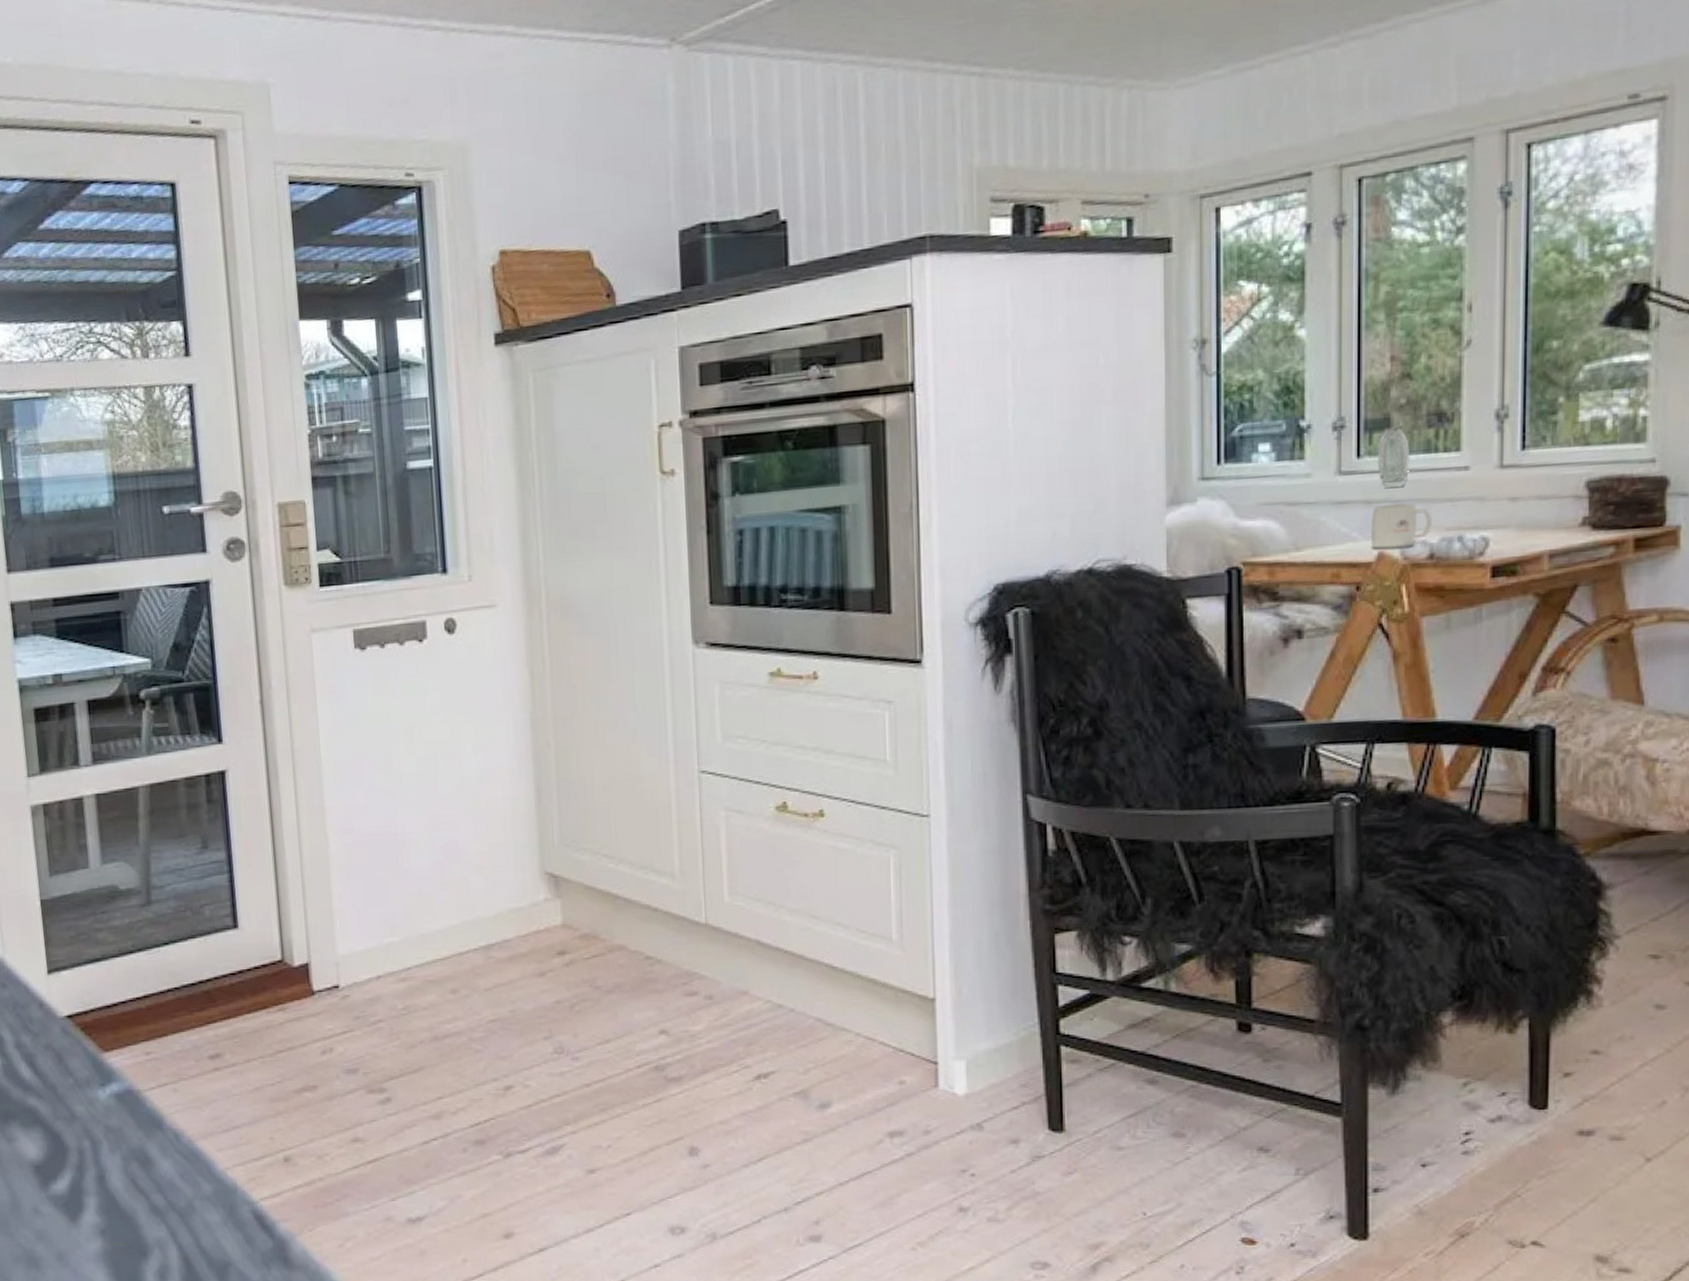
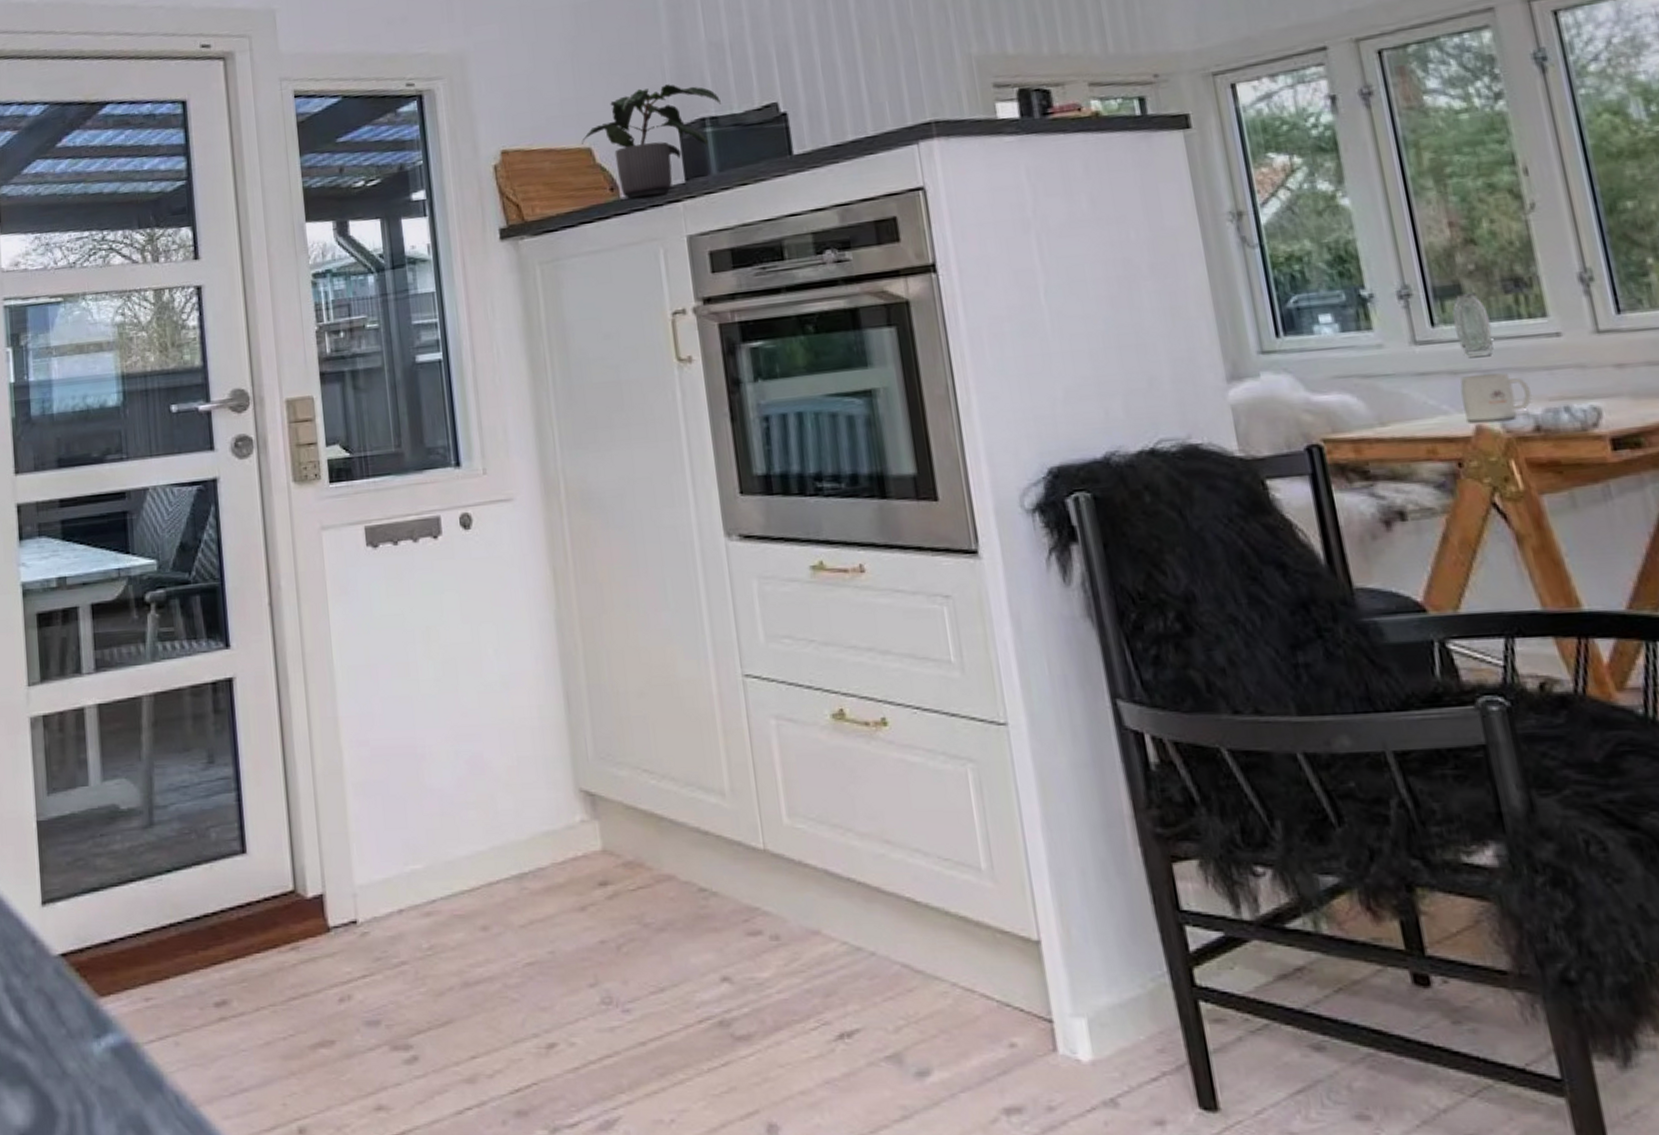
potted plant: none [581,185,722,308] -> present [582,84,721,200]

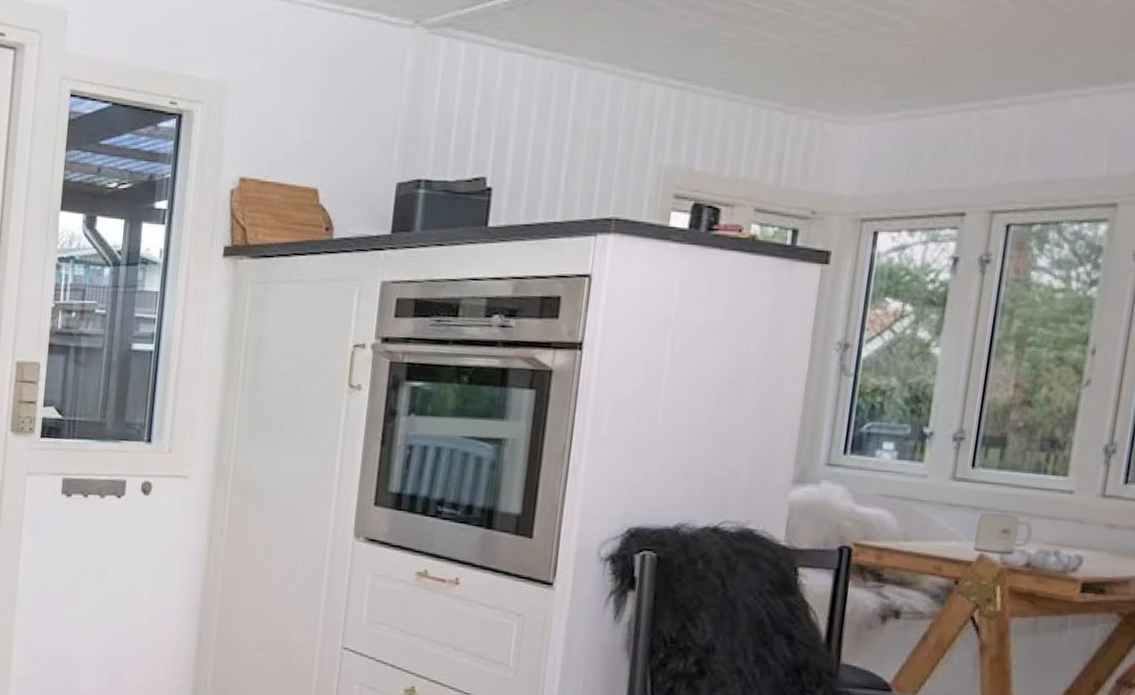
potted plant: present [582,84,721,200] -> none [311,143,438,244]
vase: present [1452,292,1493,358] -> none [989,445,1021,500]

